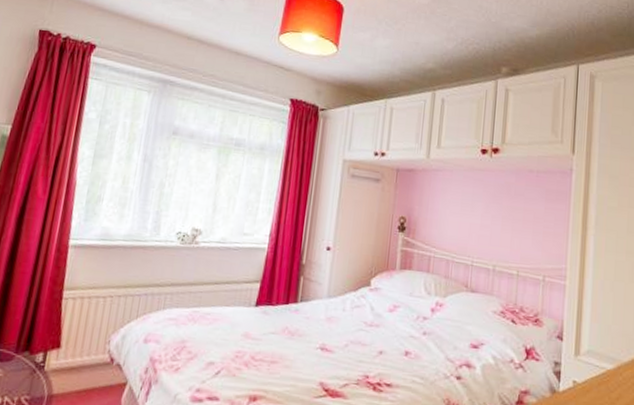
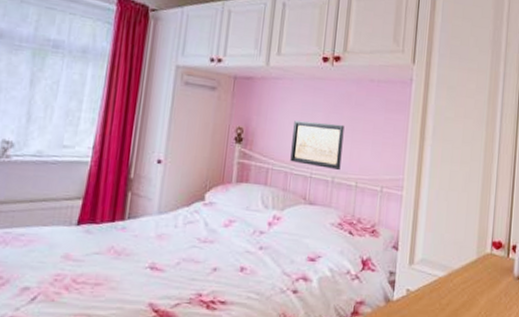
wall art: none [451,210,504,260] -> present [290,121,345,171]

